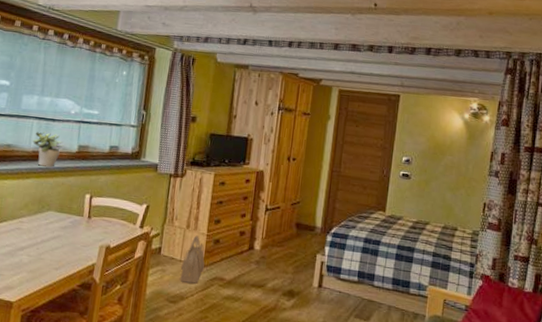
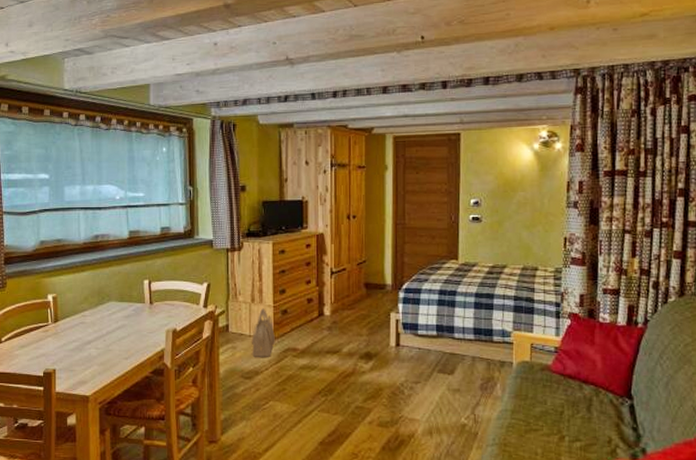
potted plant: present [32,131,64,168] -> none [81,220,114,258]

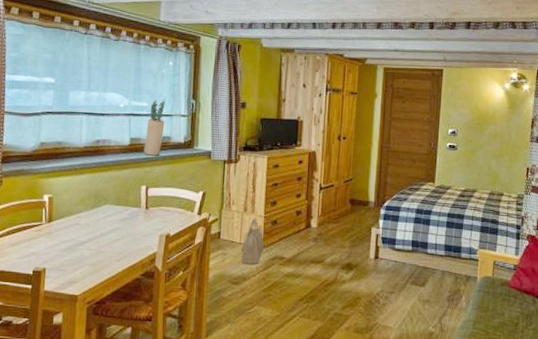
vase: none [143,185,163,248] -> present [143,96,167,156]

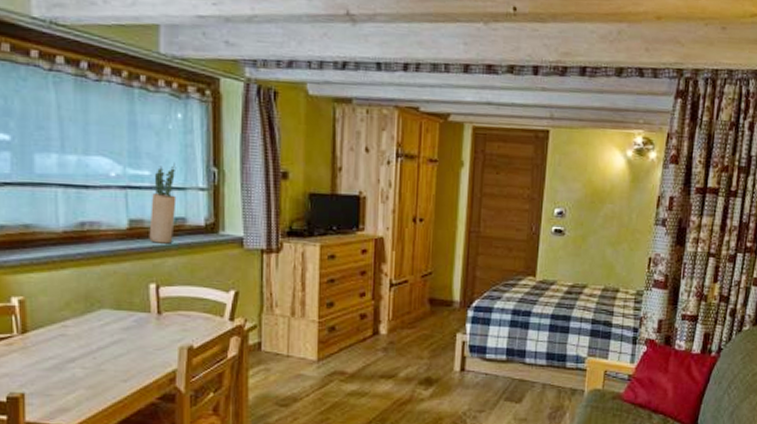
handbag: present [241,218,264,264] -> none [290,324,319,381]

